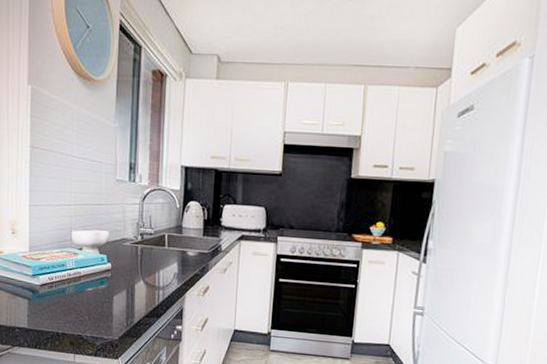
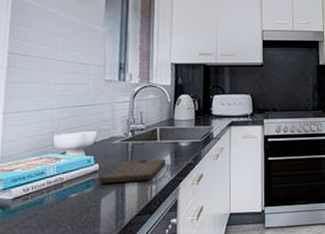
cutting board: none [112,263,173,286] -> present [99,159,166,183]

